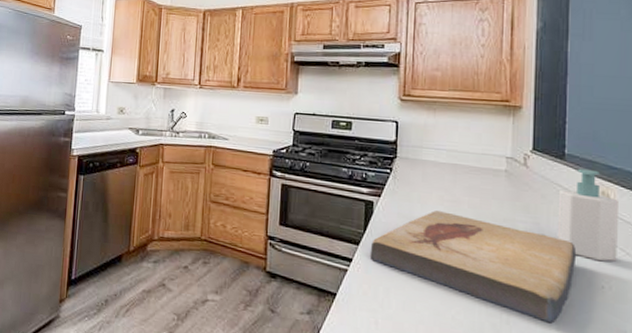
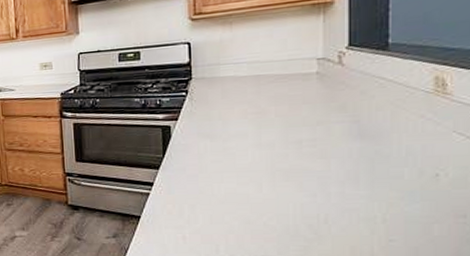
fish fossil: present [369,211,577,324] -> none [171,124,405,217]
soap bottle: present [557,168,618,262] -> none [381,55,456,150]

